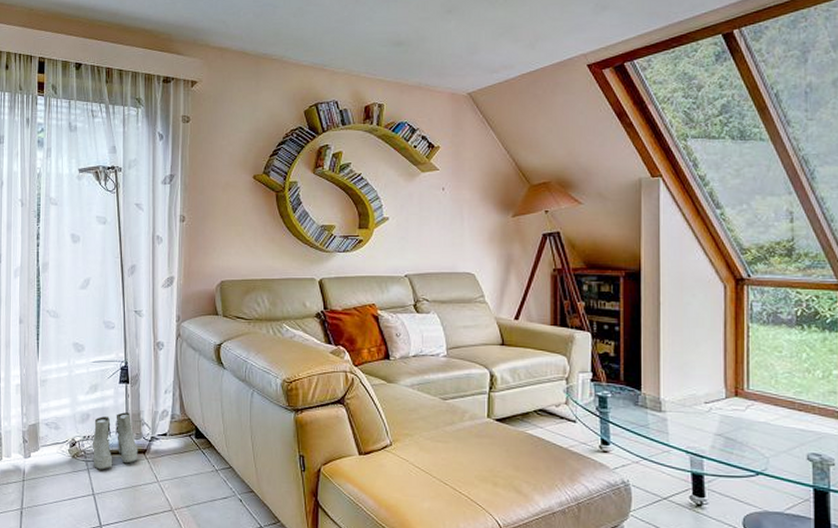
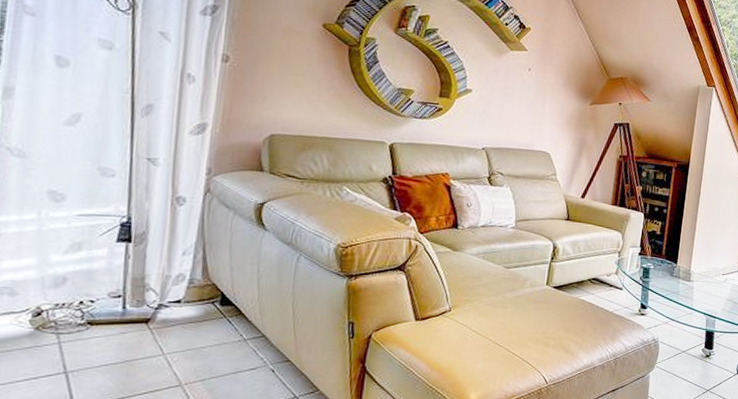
boots: present [93,412,138,470] -> none [69,276,138,343]

